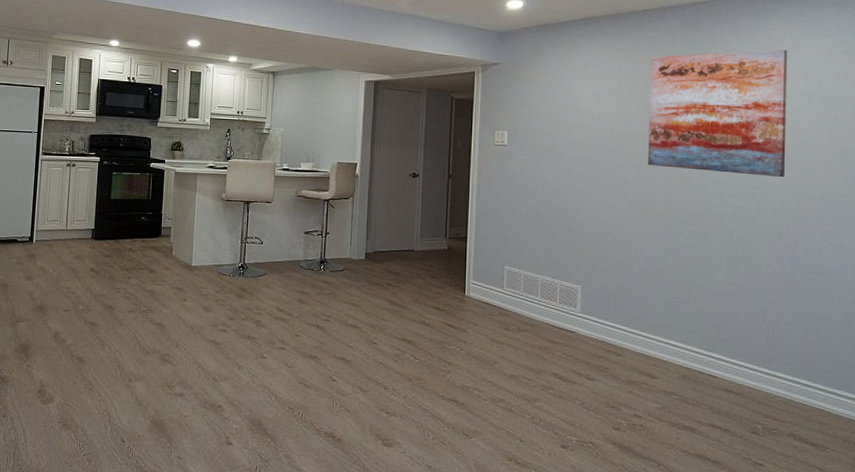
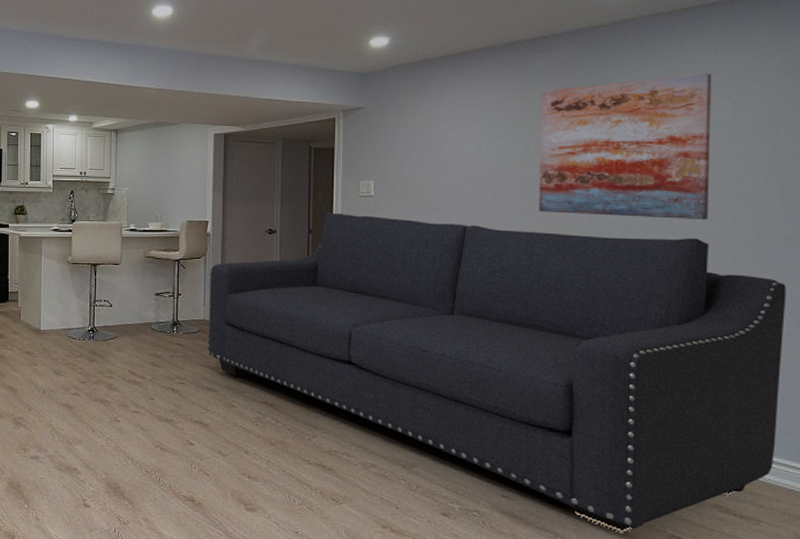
sofa: none [352,158,846,461] -> present [207,211,786,533]

